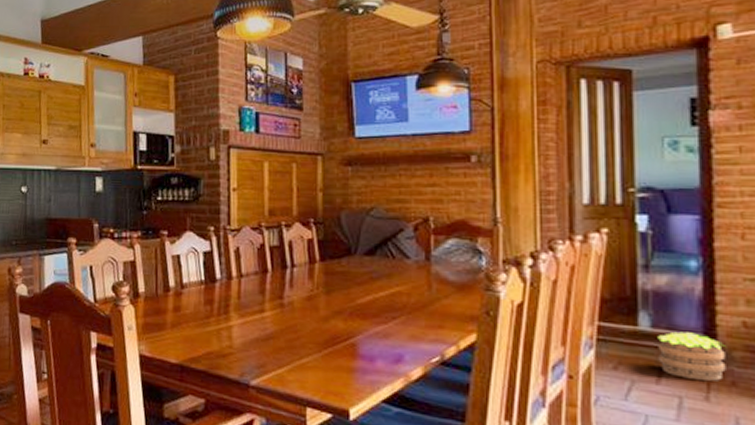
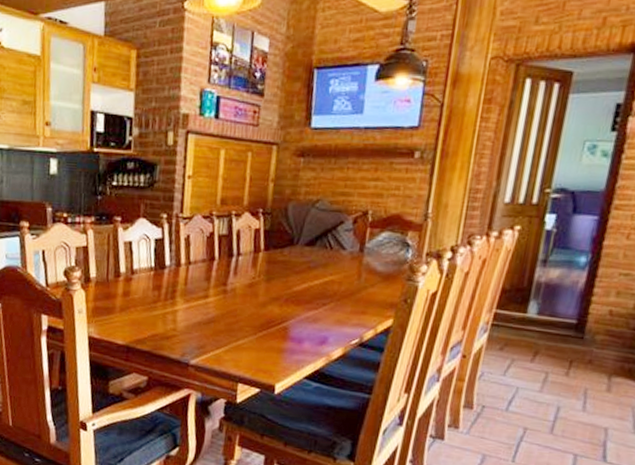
potted plant: present [658,332,726,381] -> none [537,318,591,360]

